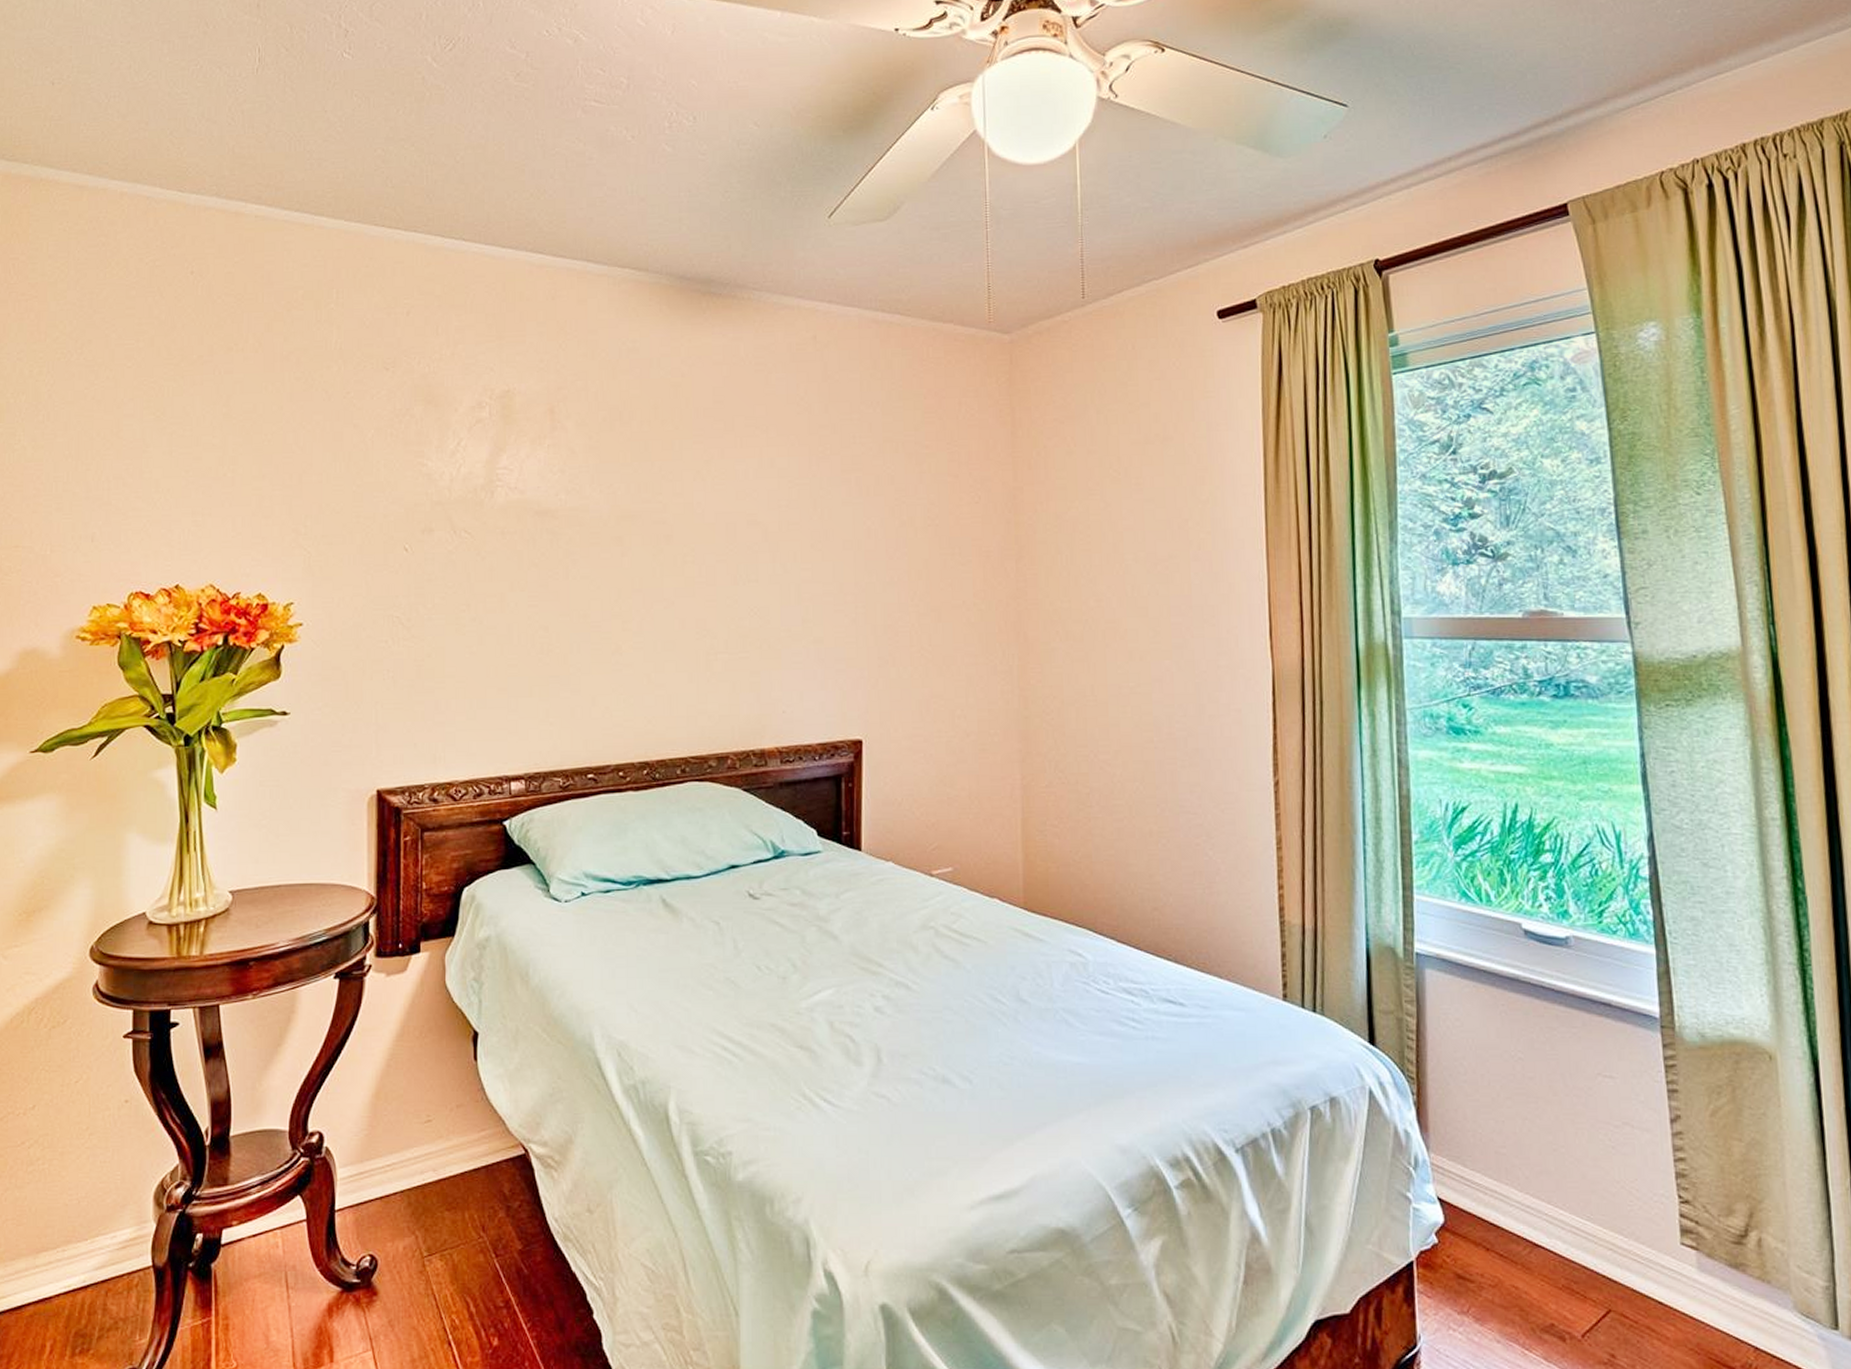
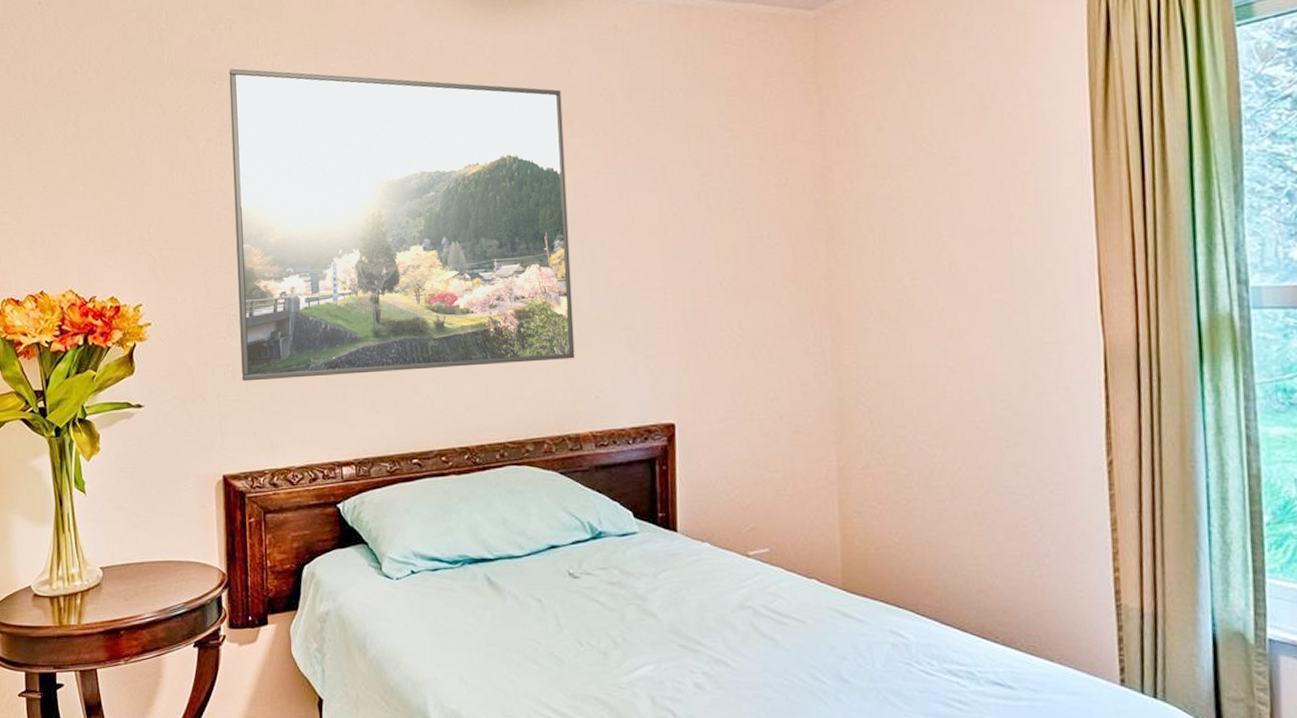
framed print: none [404,356,763,689] -> present [229,68,575,381]

